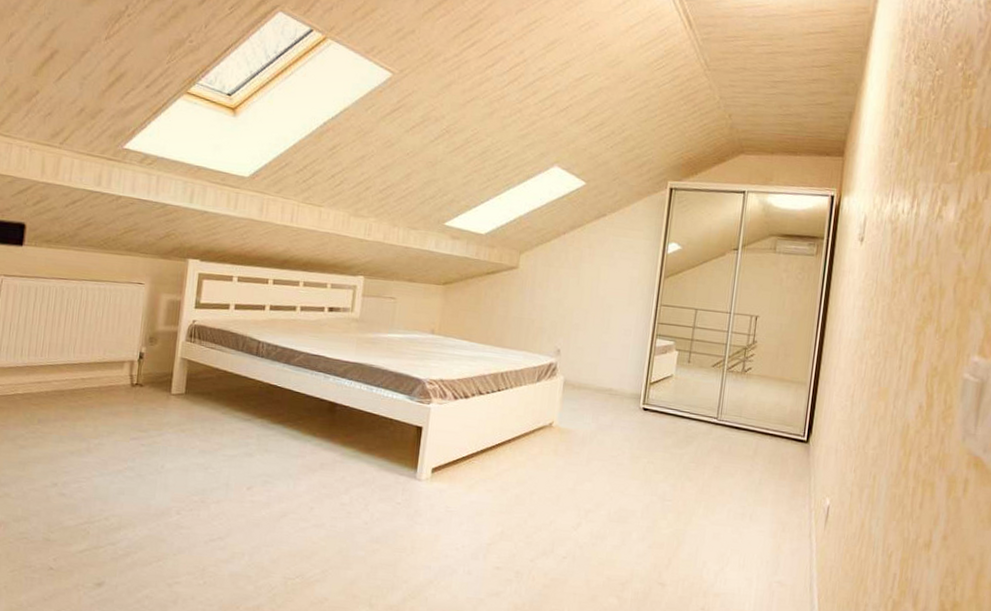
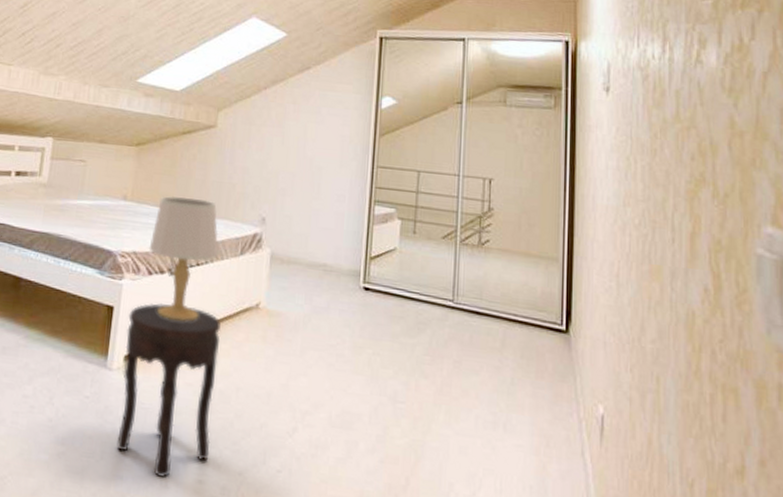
side table: none [425,424,519,566] -> present [117,303,221,477]
table lamp: none [454,330,518,439] -> present [149,195,219,322]

